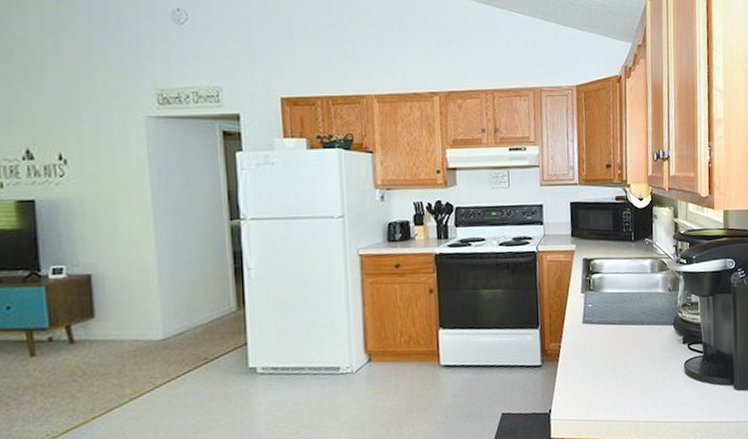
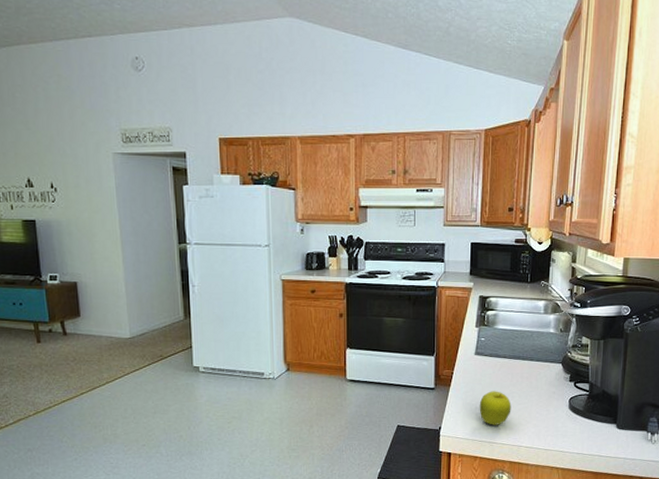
fruit: none [591,361,626,401] -> present [479,391,511,425]

